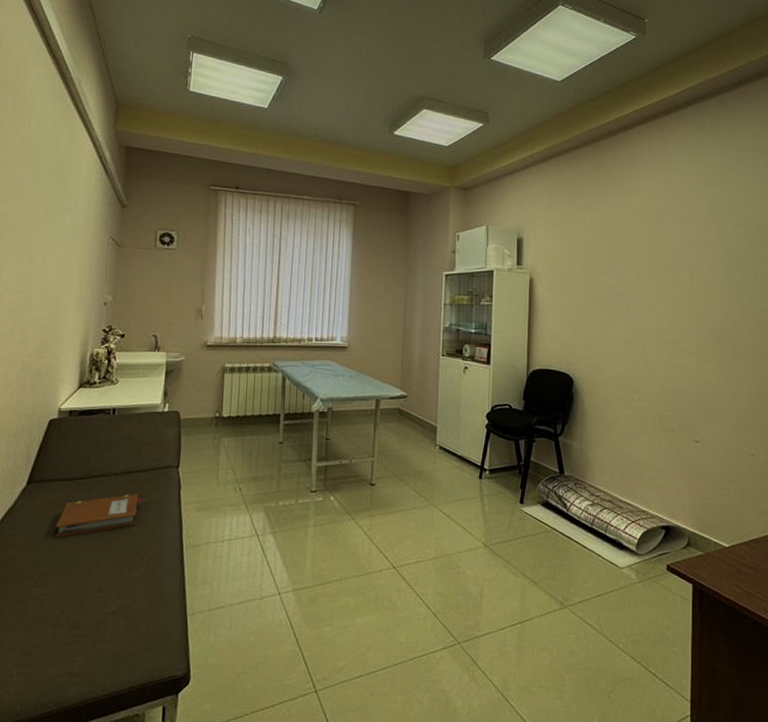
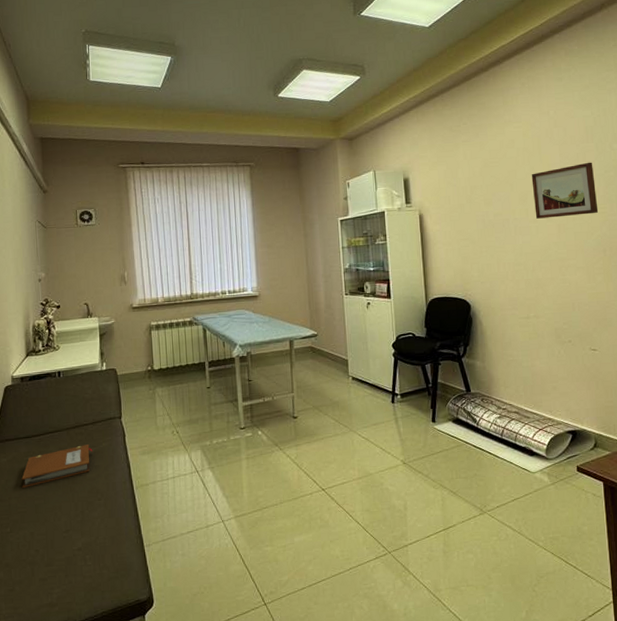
wall art: none [650,243,715,298] -> present [531,162,599,219]

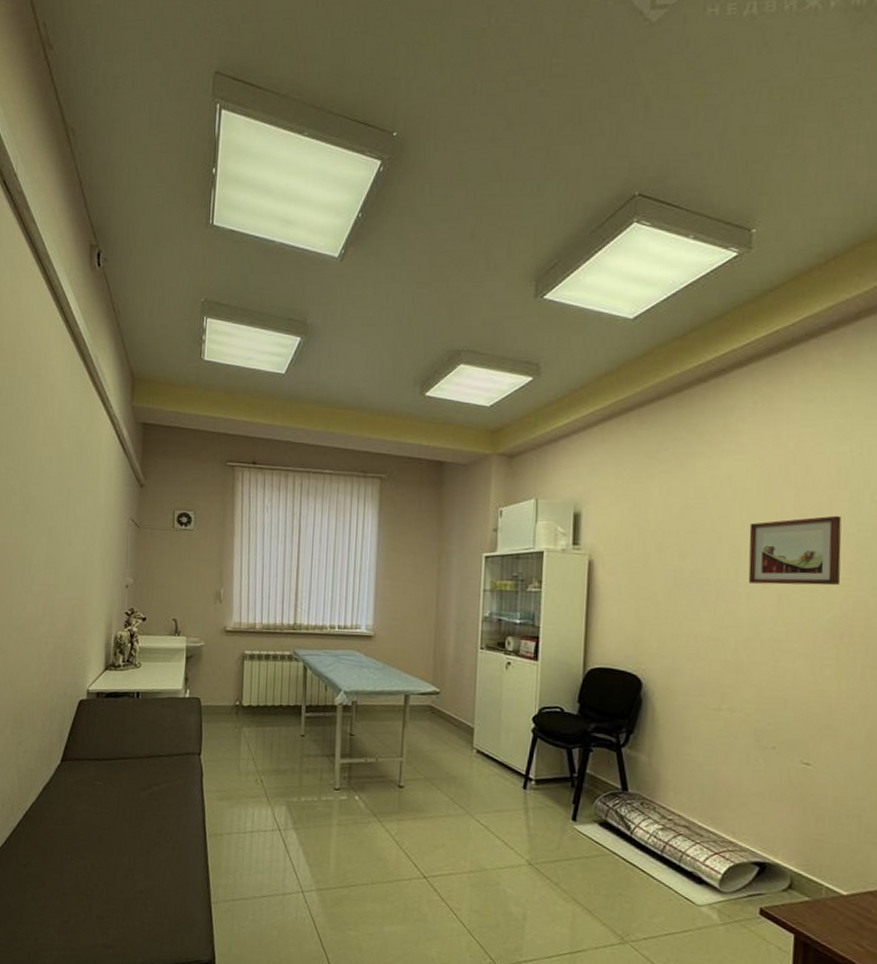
notebook: present [22,443,93,488] -> none [87,777,166,815]

